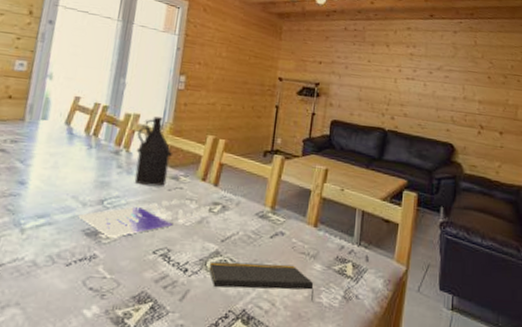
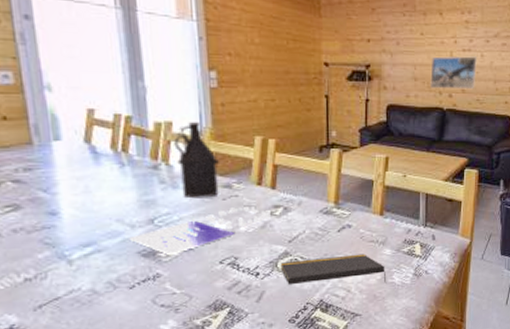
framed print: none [374,82,420,114] -> present [430,56,477,89]

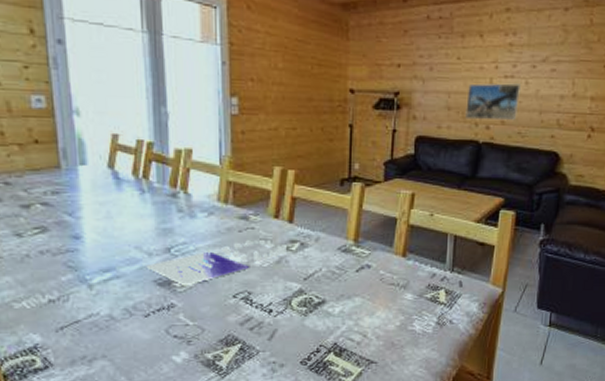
bottle: present [174,122,219,199] -> none [193,150,236,229]
notepad: present [280,253,387,285] -> none [294,297,407,331]

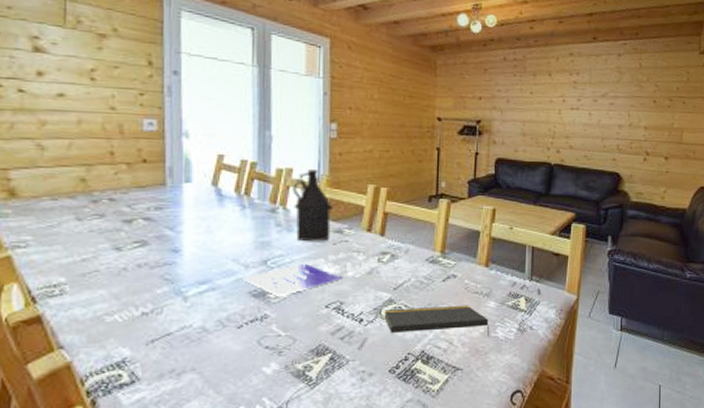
bottle: none [193,150,236,229] -> present [292,169,332,242]
notepad: none [294,297,407,331] -> present [384,305,490,337]
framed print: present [465,83,520,121] -> none [539,114,585,146]

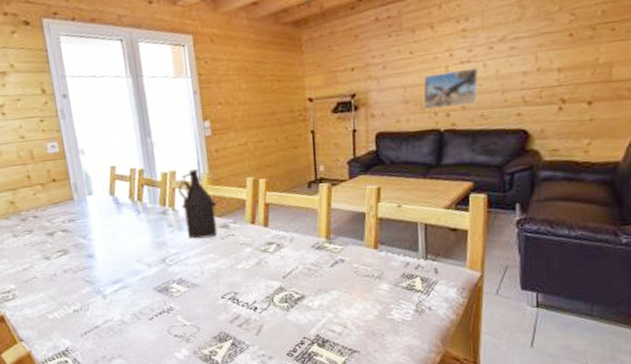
board game: present [242,252,378,296] -> none [147,244,265,290]
notepad: present [384,305,490,337] -> none [276,288,385,320]
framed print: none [539,114,585,146] -> present [423,67,479,110]

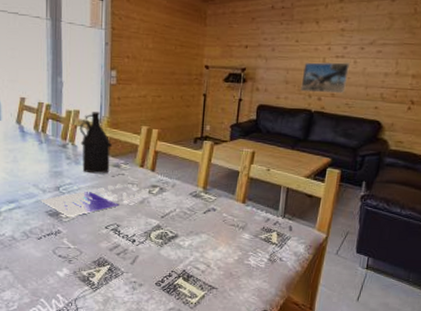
board game: none [147,244,265,290] -> present [41,184,149,217]

